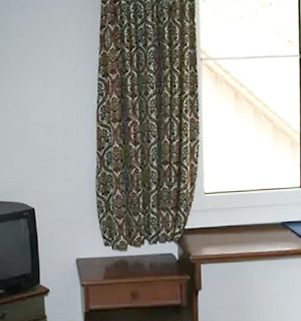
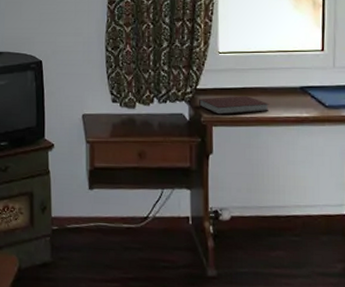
notebook: none [187,234,253,253] -> present [199,96,269,115]

